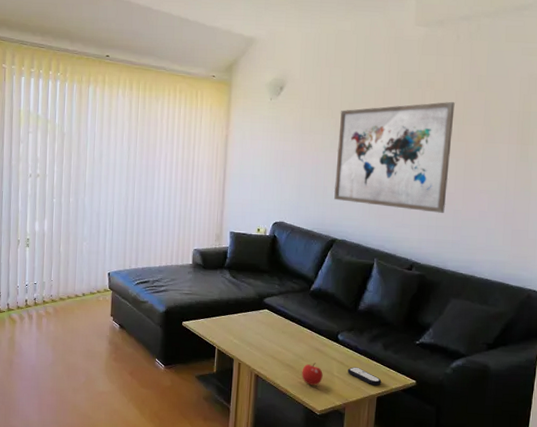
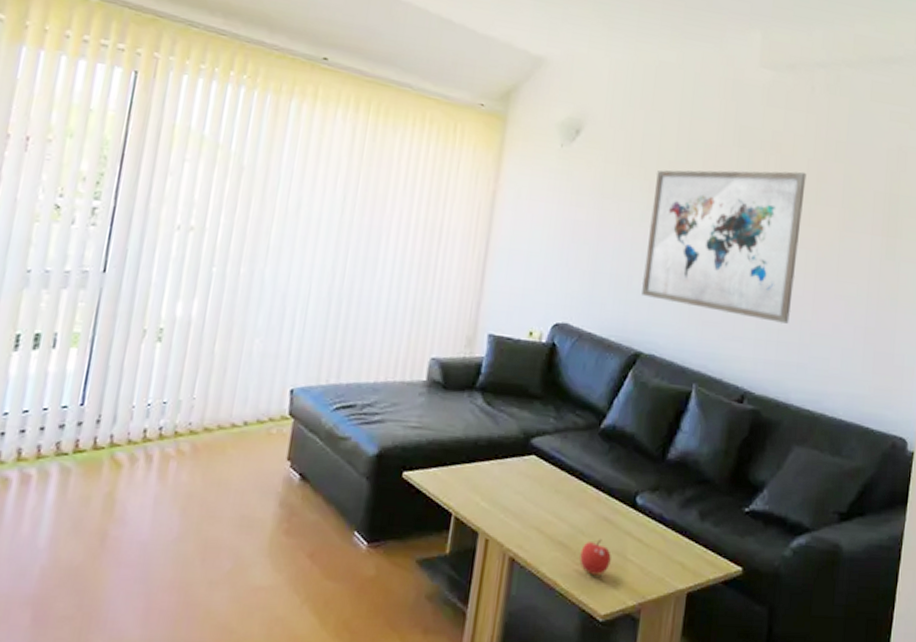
remote control: present [347,367,382,386] -> none [646,546,695,575]

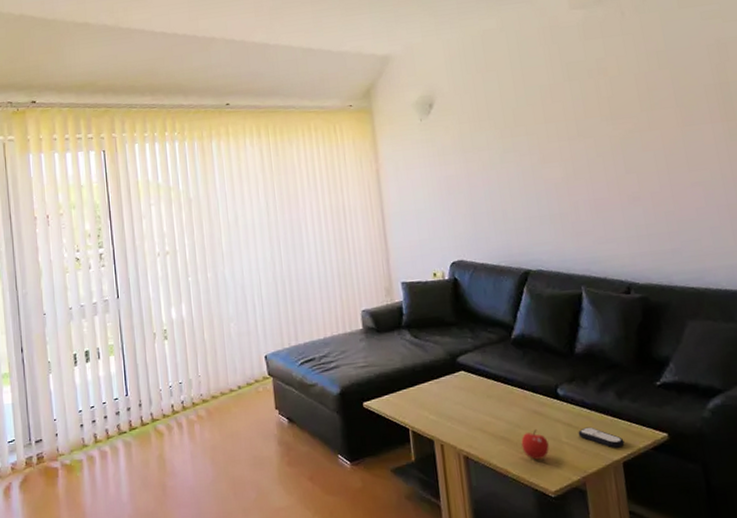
wall art: present [641,170,806,324] -> none [505,86,654,224]
remote control: none [646,546,695,575] -> present [578,427,625,448]

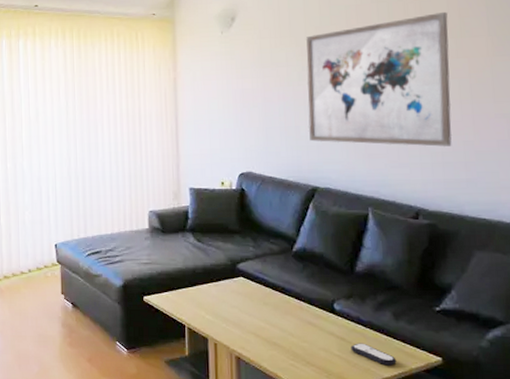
wall art: none [505,86,654,224] -> present [306,11,452,147]
fruit: present [521,429,549,460] -> none [293,339,320,368]

